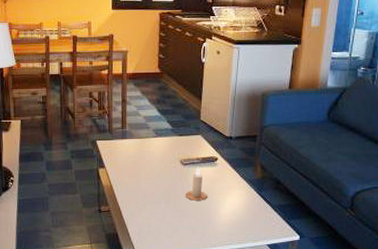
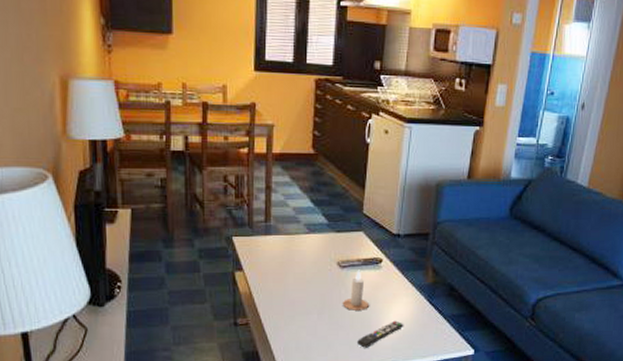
remote control: none [197,209,238,232] -> present [356,320,404,348]

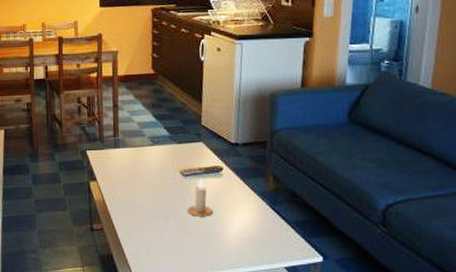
remote control: present [356,320,404,348] -> none [202,226,248,253]

